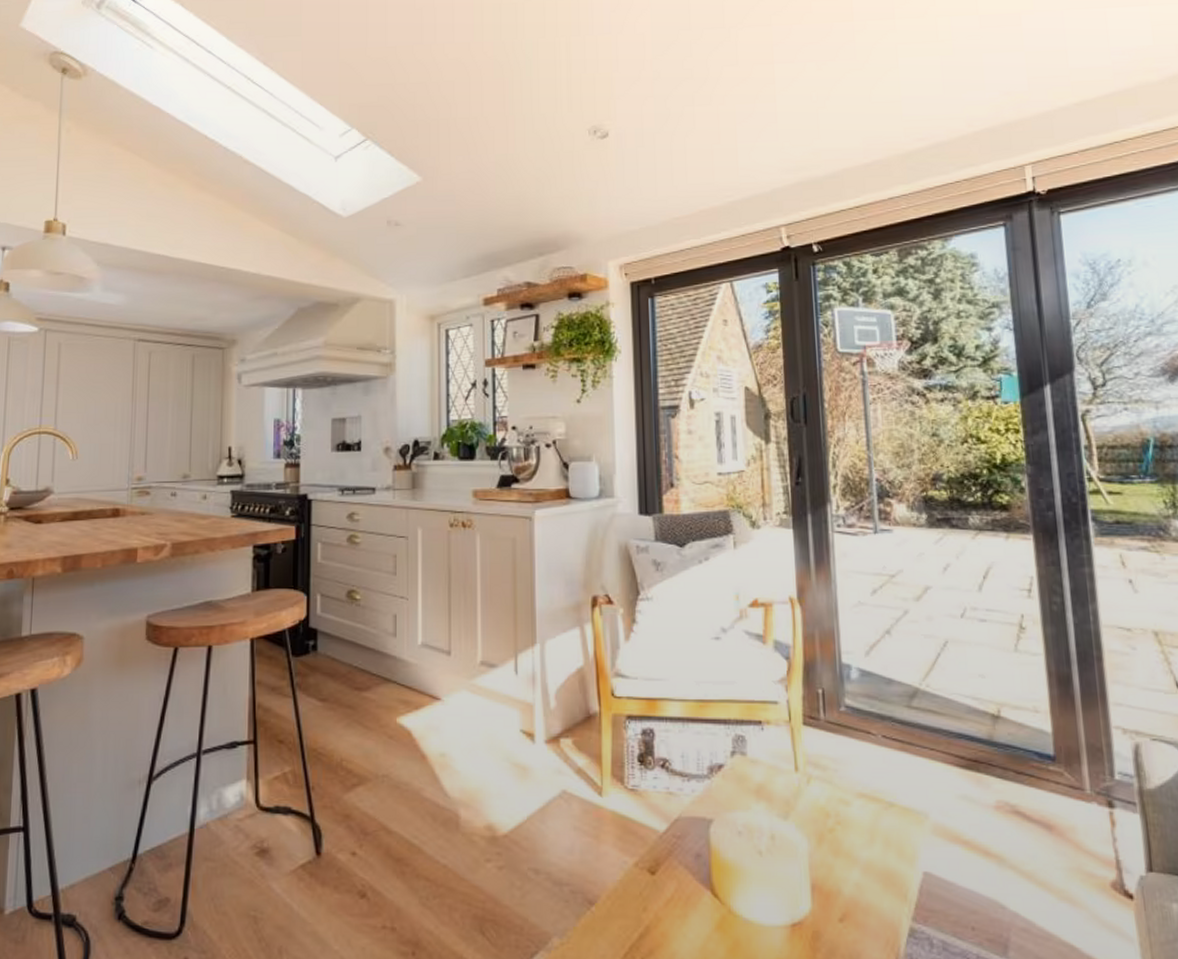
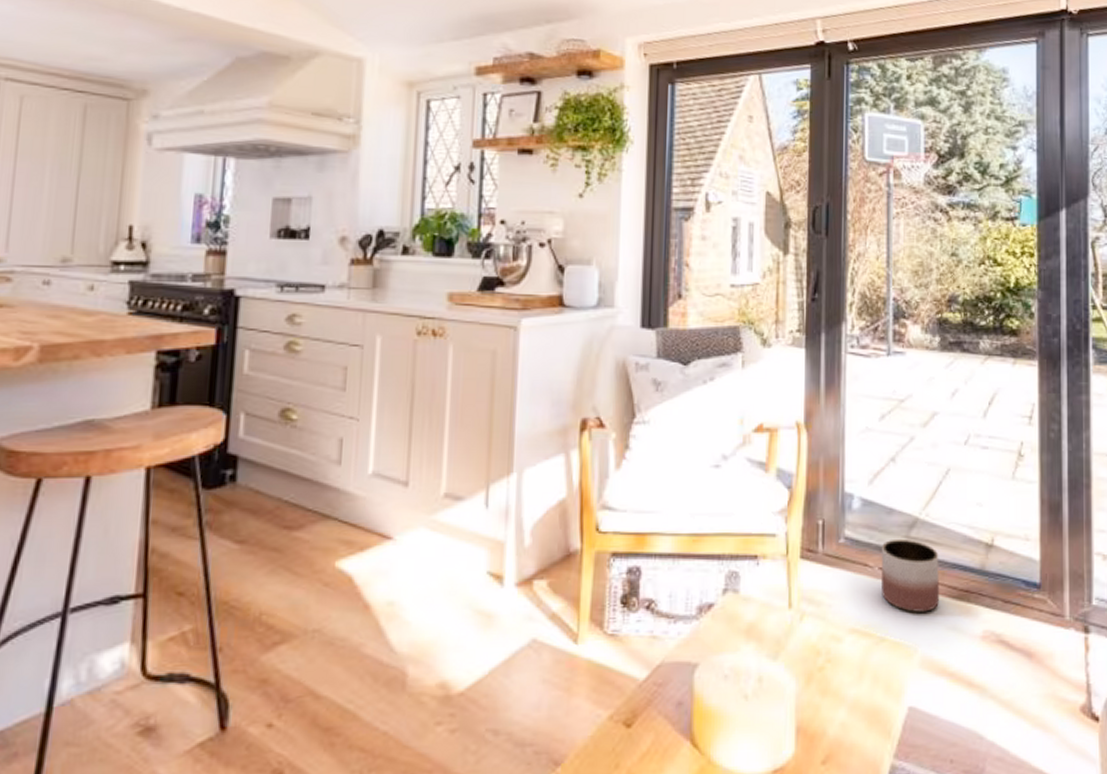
planter: none [884,709,947,780] -> present [882,540,939,612]

